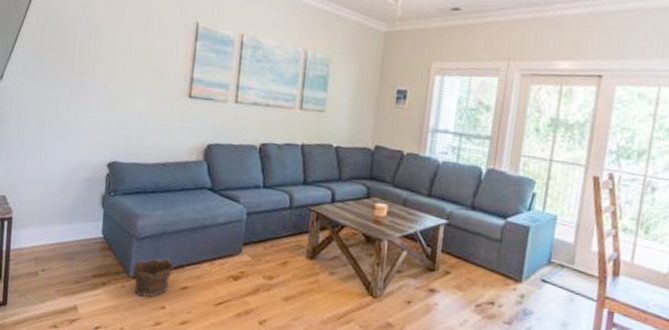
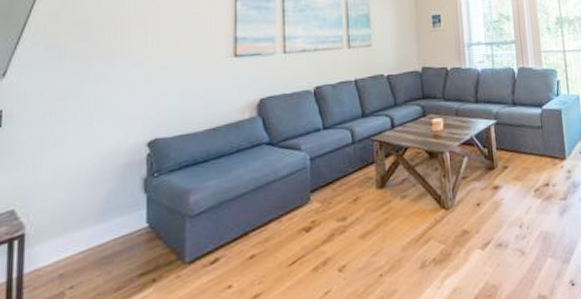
clay pot: present [132,257,174,297] -> none [188,228,237,283]

